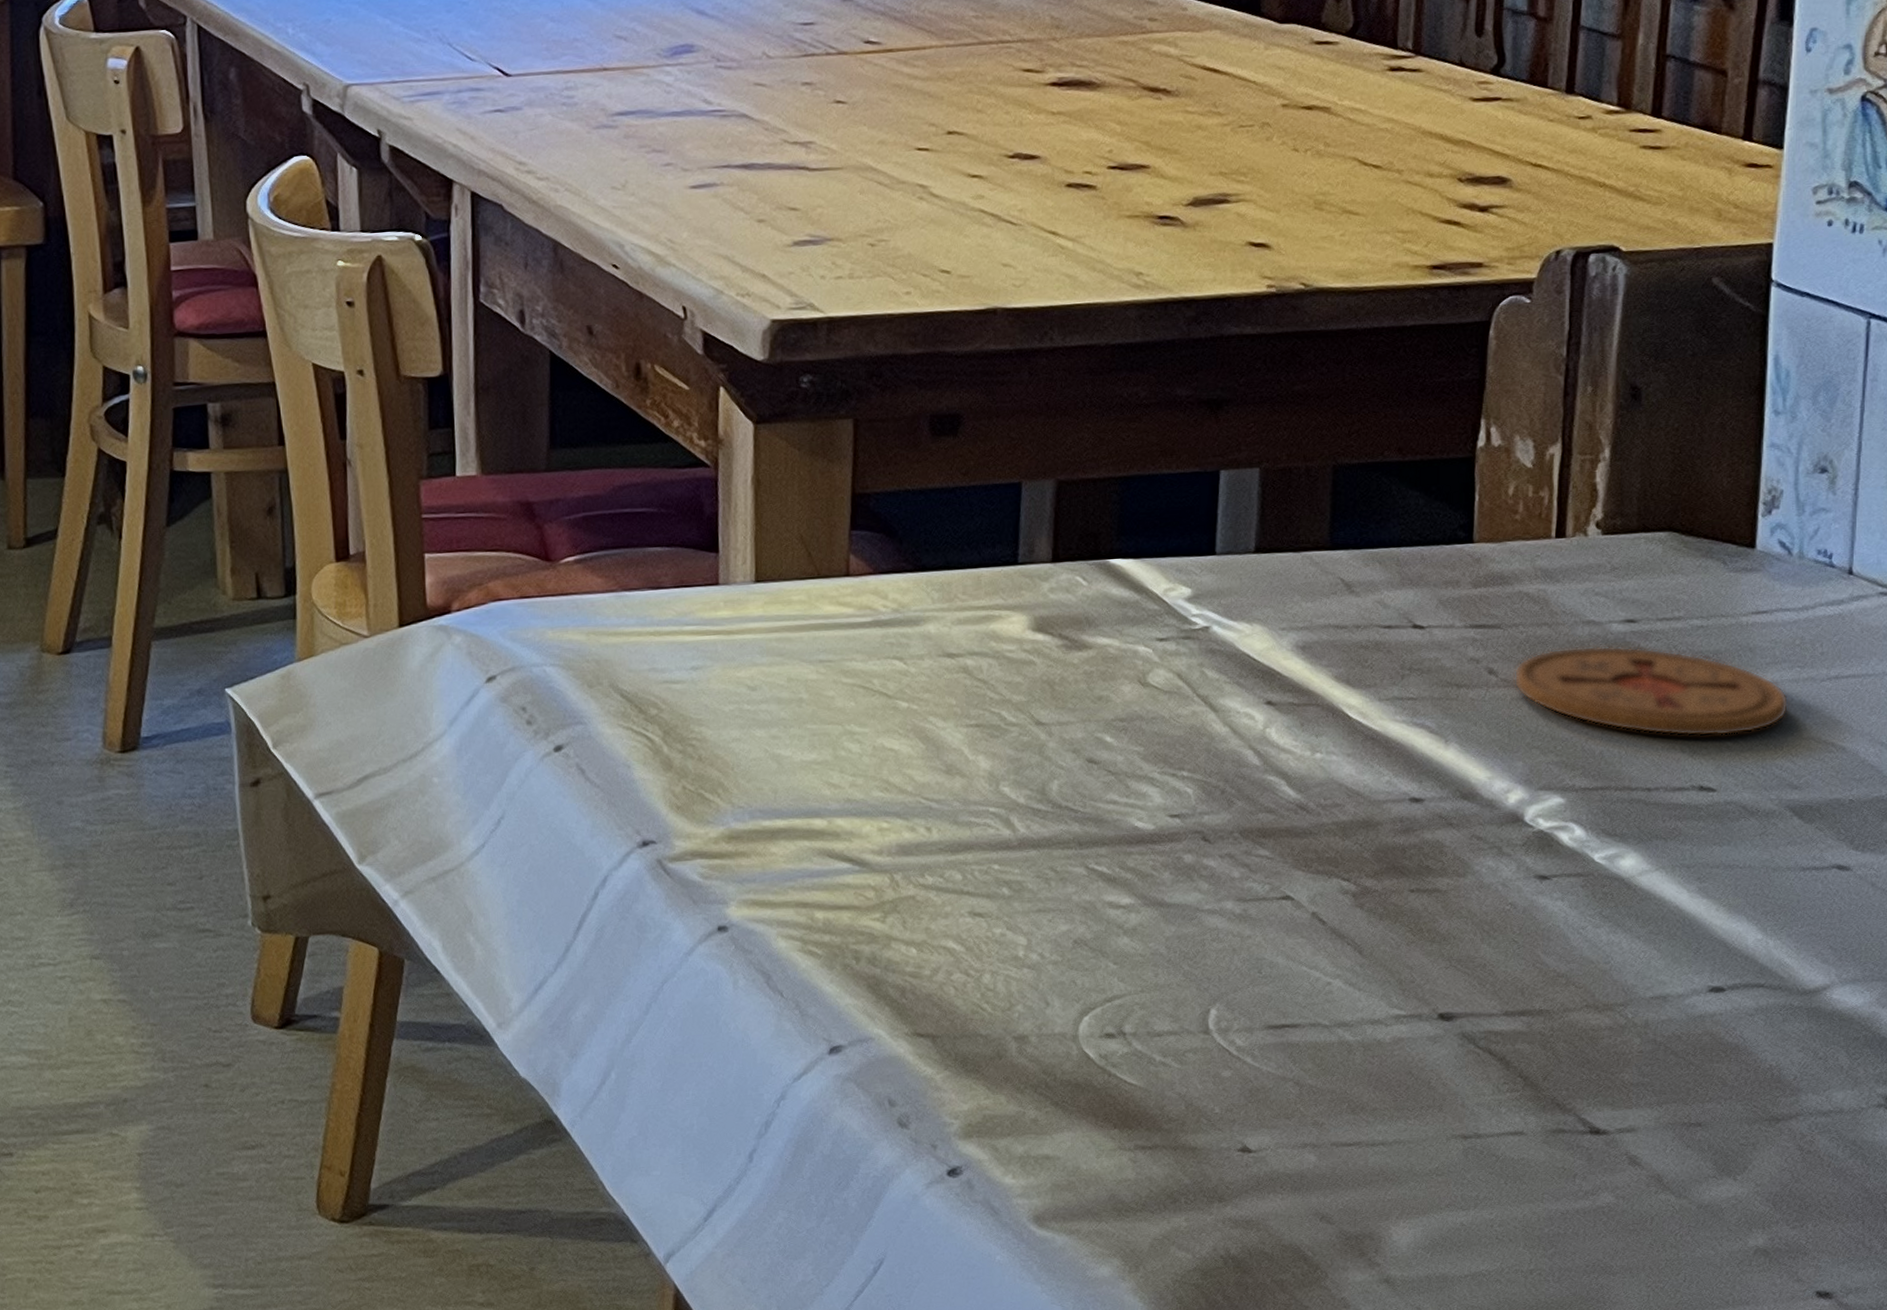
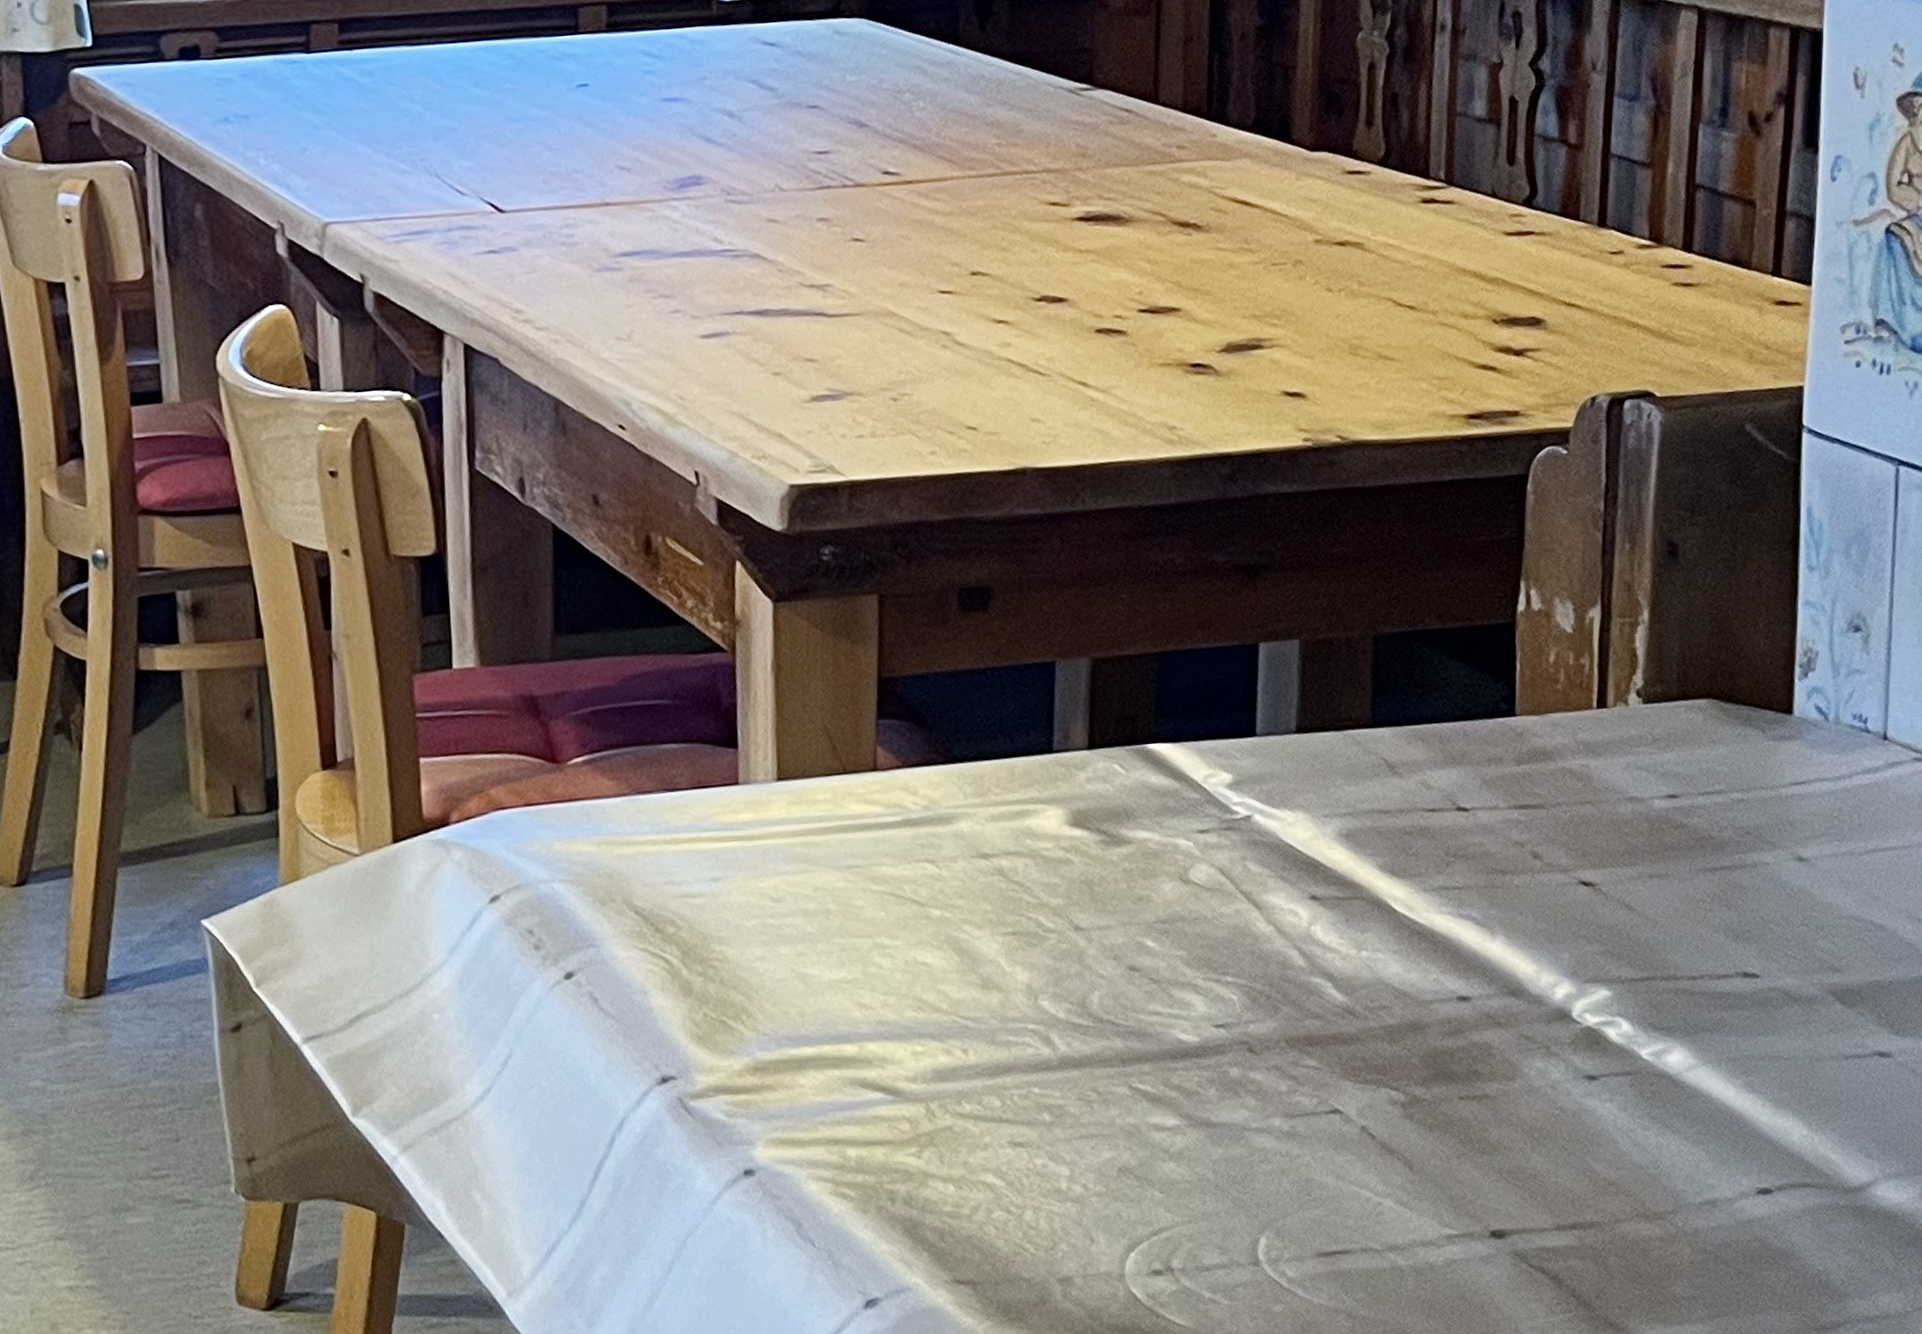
coaster: present [1514,645,1789,737] -> none [1558,823,1829,919]

